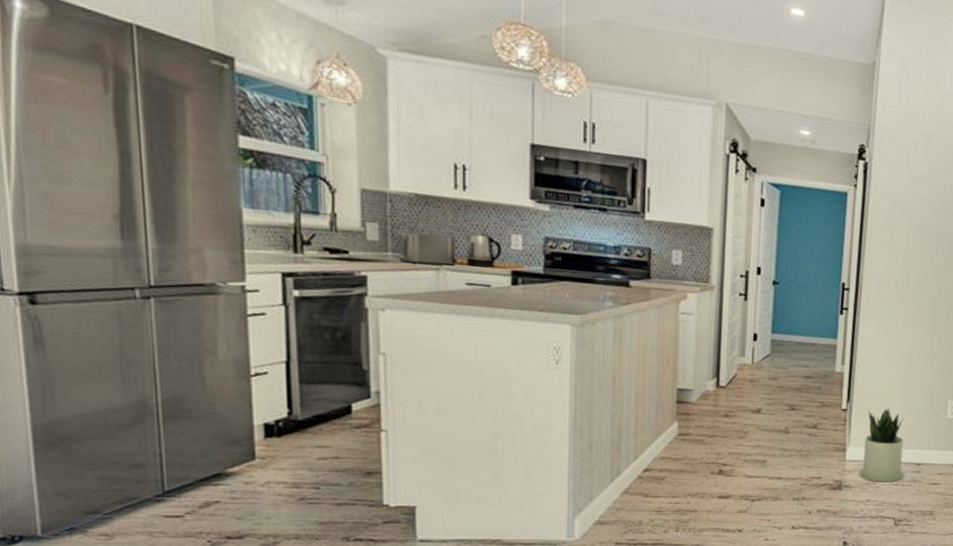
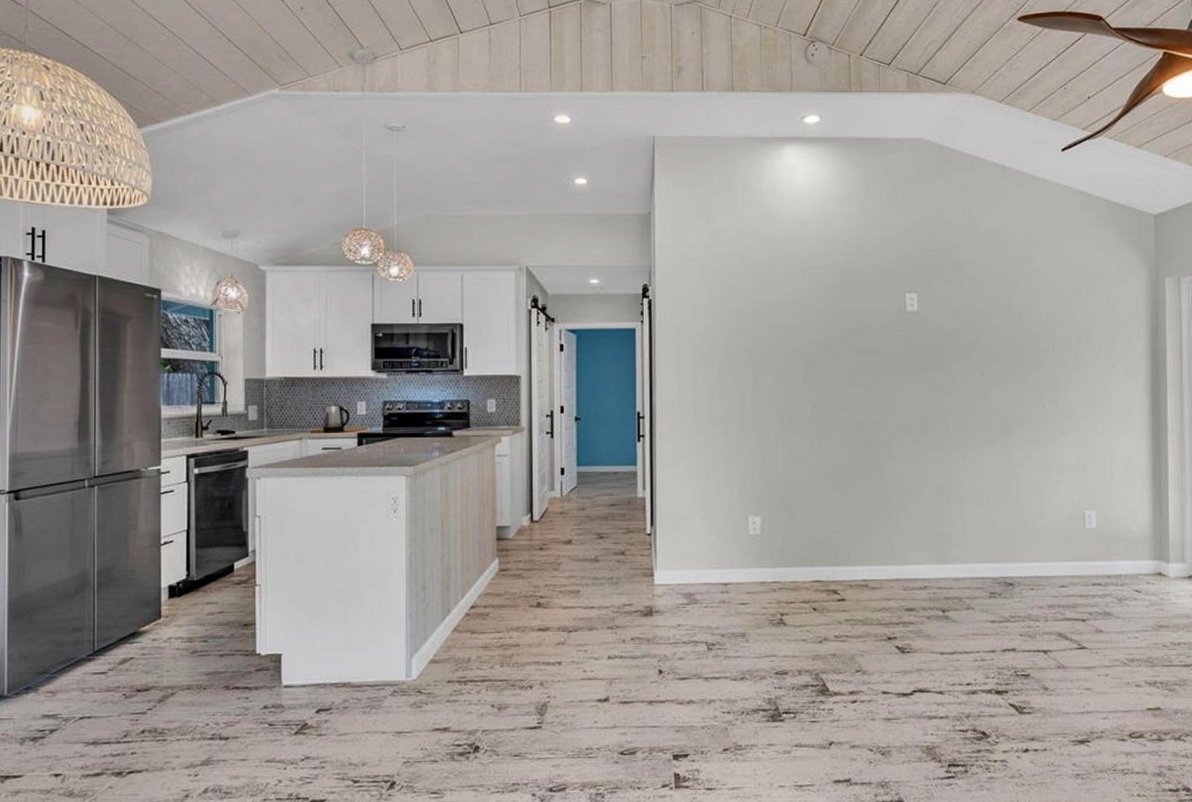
toaster: present [398,231,457,266] -> none [271,409,316,436]
planter: present [858,408,905,483] -> none [667,529,714,606]

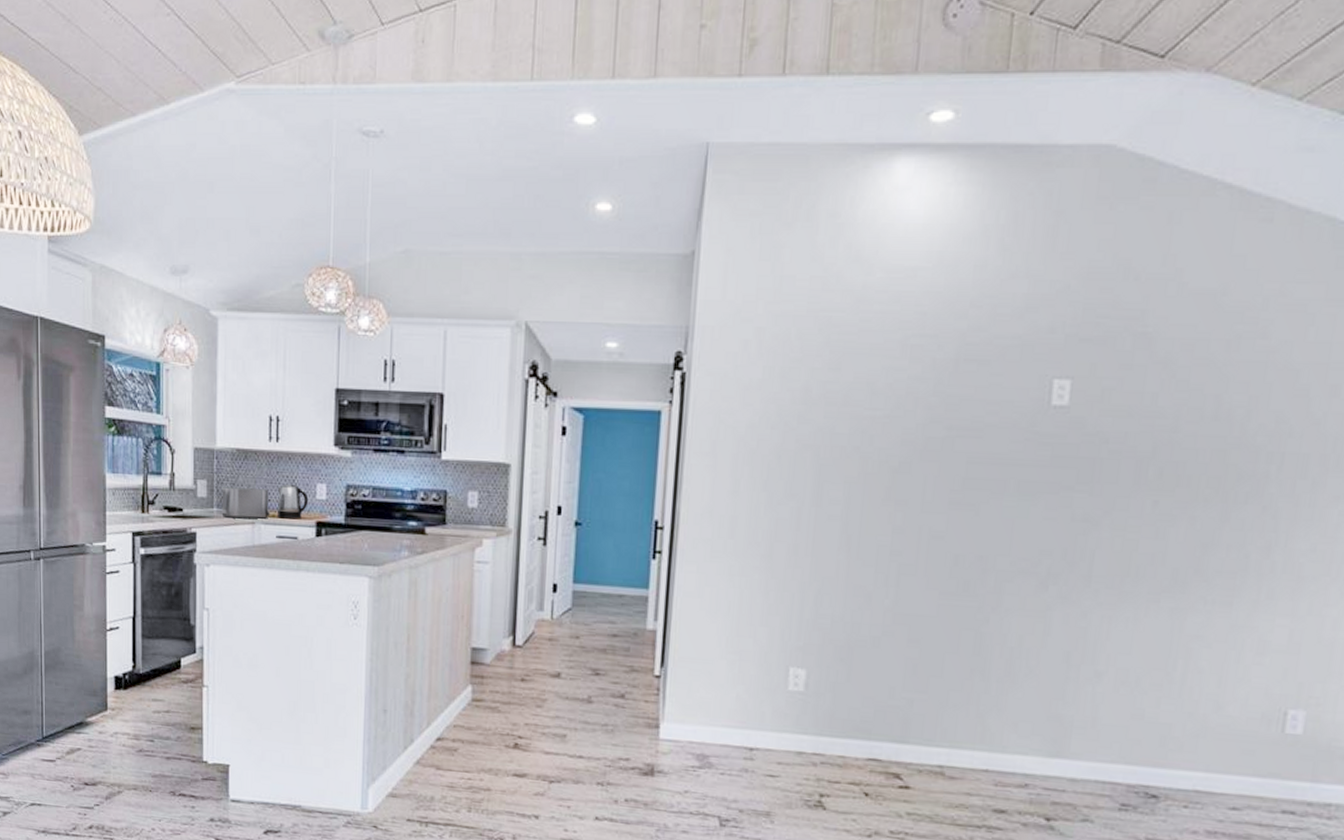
toaster: none [271,409,316,436] -> present [221,487,270,519]

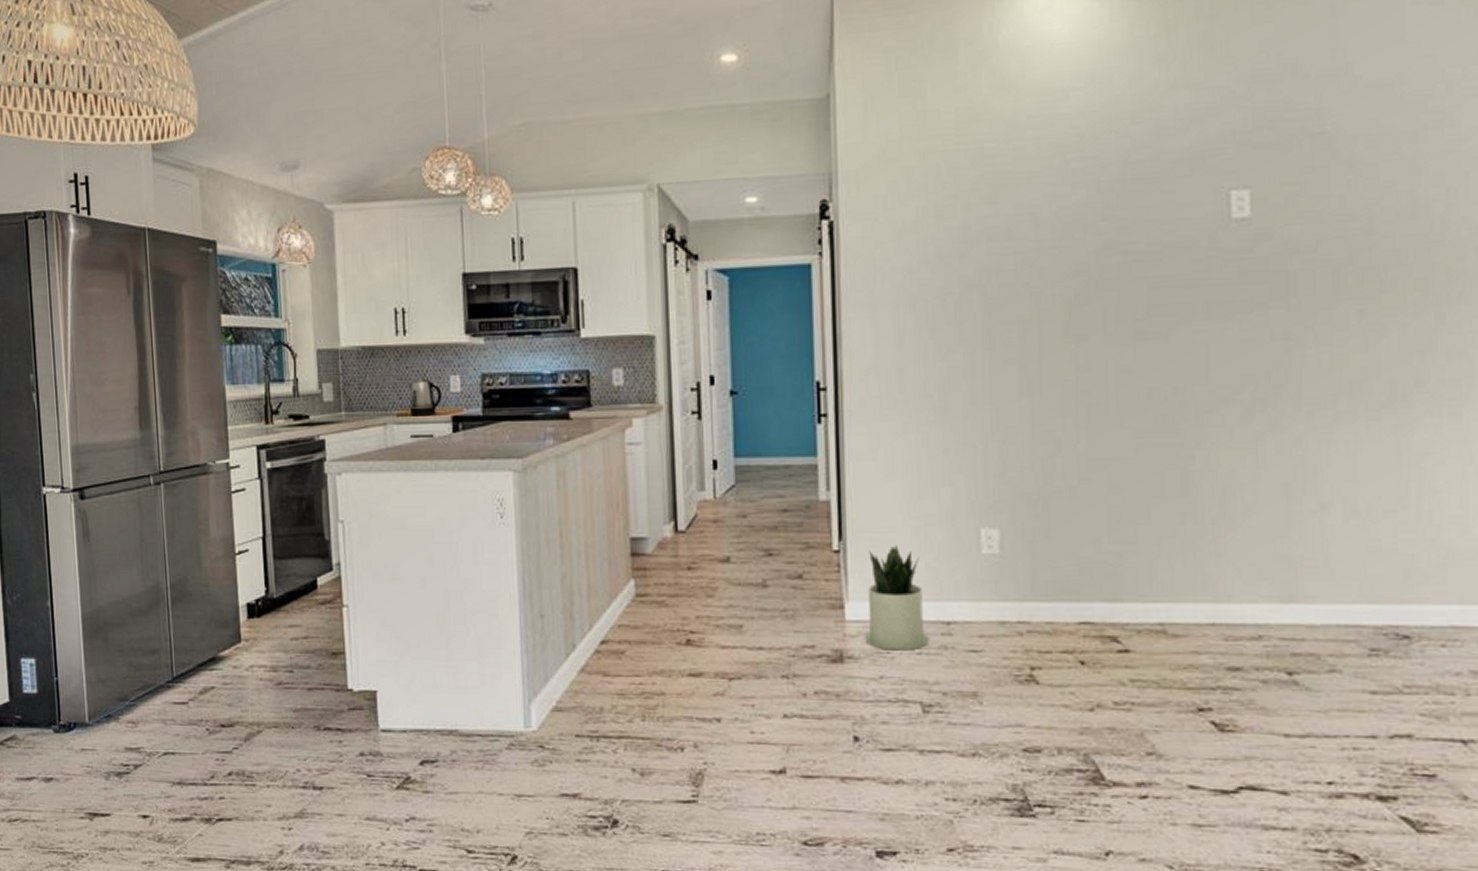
toaster: present [221,487,270,519] -> none [349,387,402,421]
planter: none [673,675,734,771] -> present [863,545,930,651]

